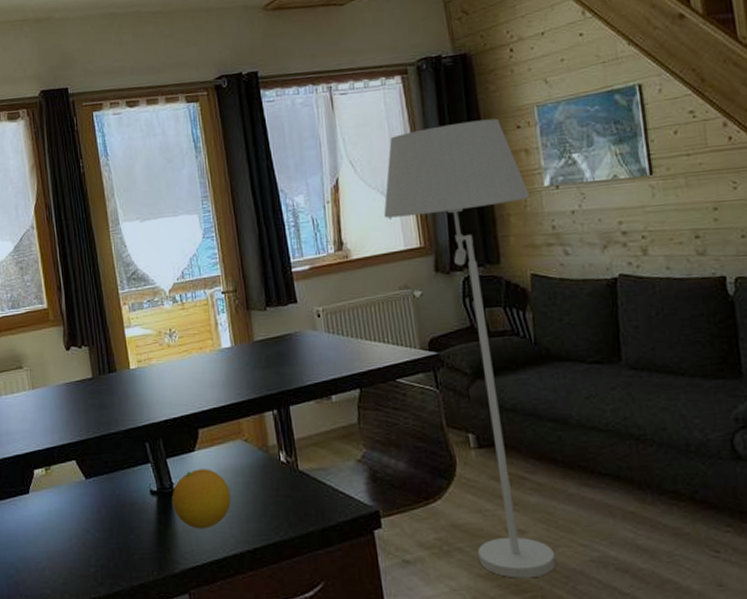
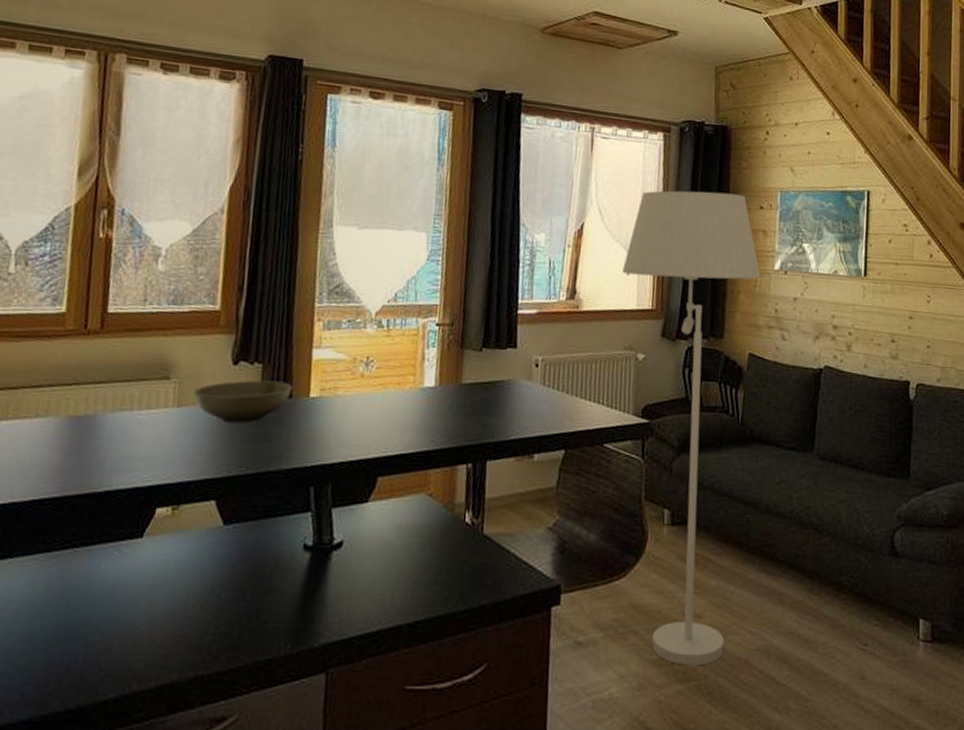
bowl: none [41,359,115,397] -> present [193,380,292,424]
fruit: present [172,469,231,529] -> none [328,524,401,595]

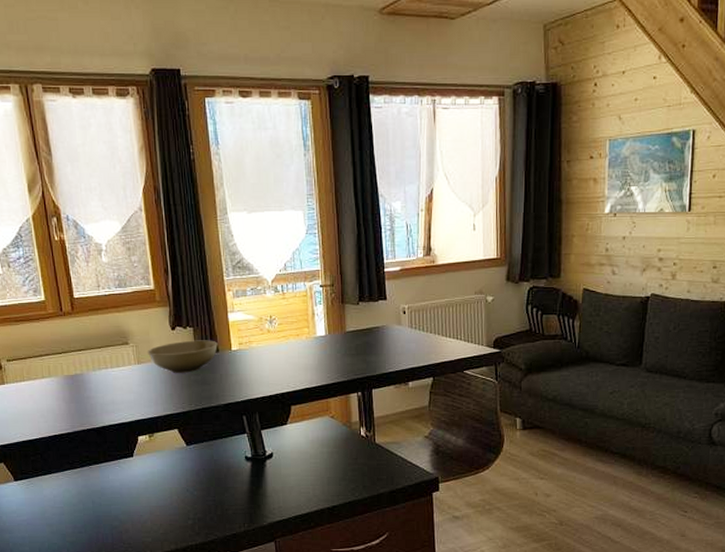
floor lamp: present [622,190,761,666] -> none [469,147,592,530]

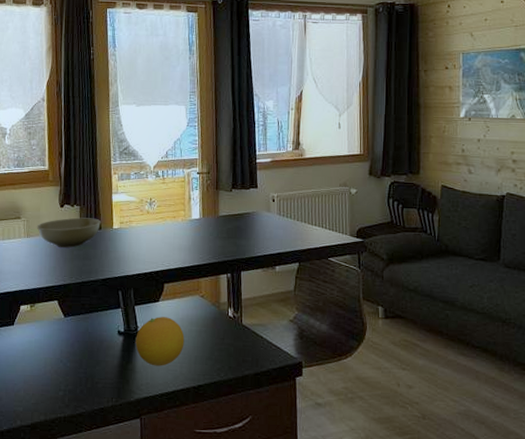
fruit: none [264,440,316,490] -> present [135,317,185,366]

